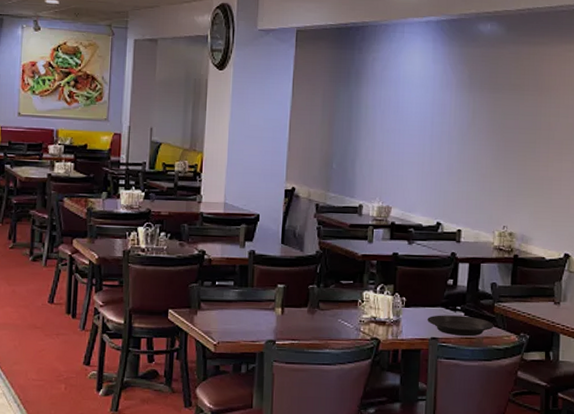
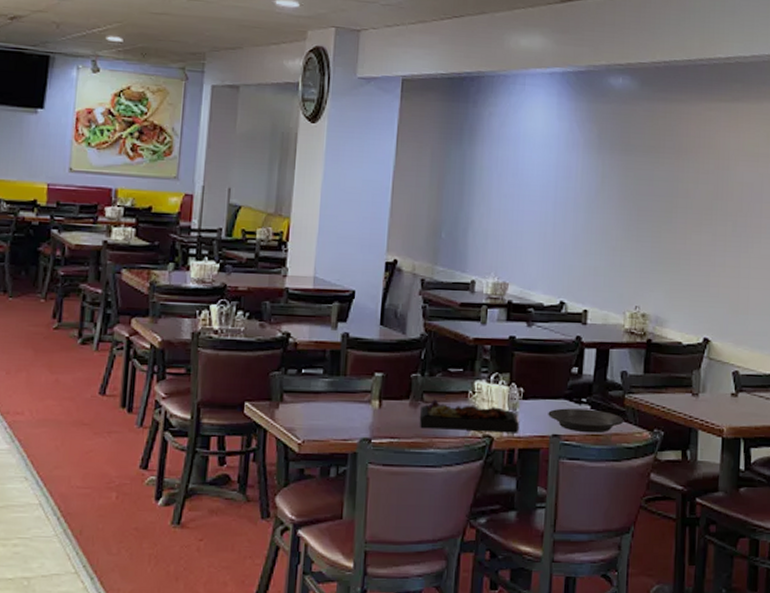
food platter: none [316,306,402,336] -> present [419,398,519,433]

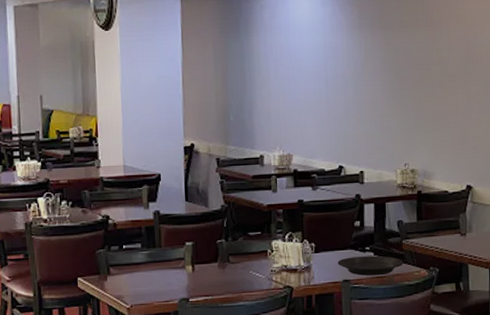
food platter: present [419,398,519,433] -> none [227,259,314,285]

